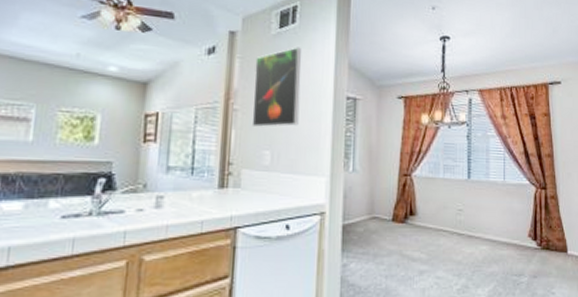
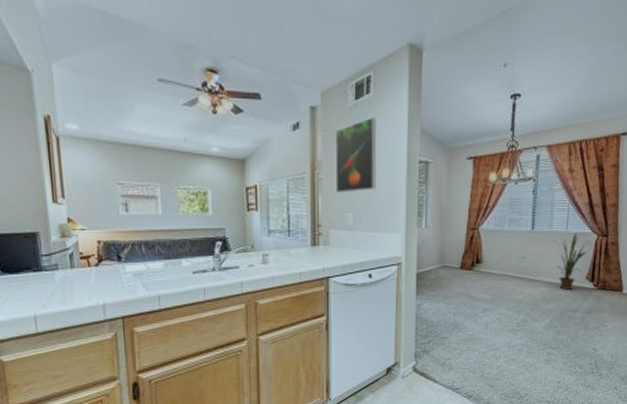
house plant: none [490,184,528,249] -> present [552,233,589,290]

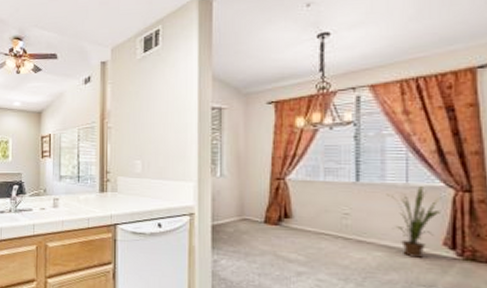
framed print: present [335,117,377,193] -> none [124,67,166,140]

